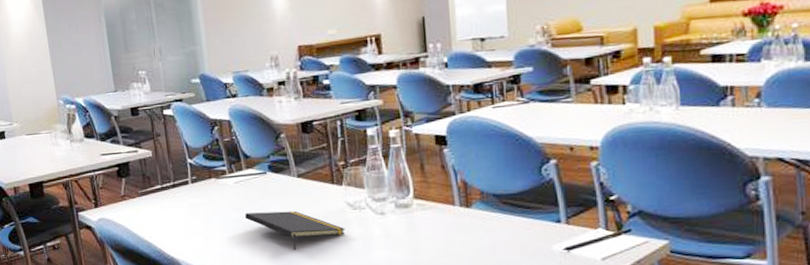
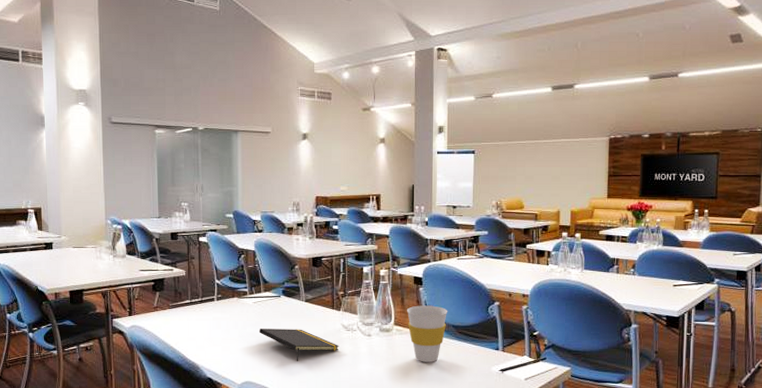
cup: none [428,170,486,244] -> present [406,305,448,362]

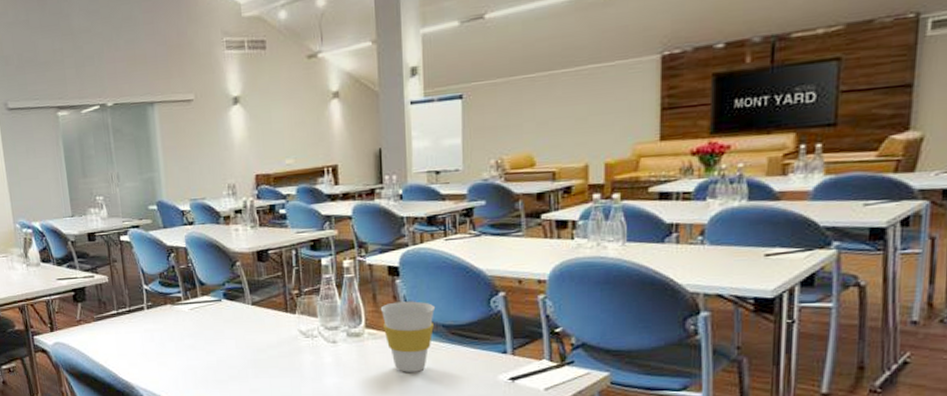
notepad: present [259,329,339,361] -> none [199,338,298,376]

